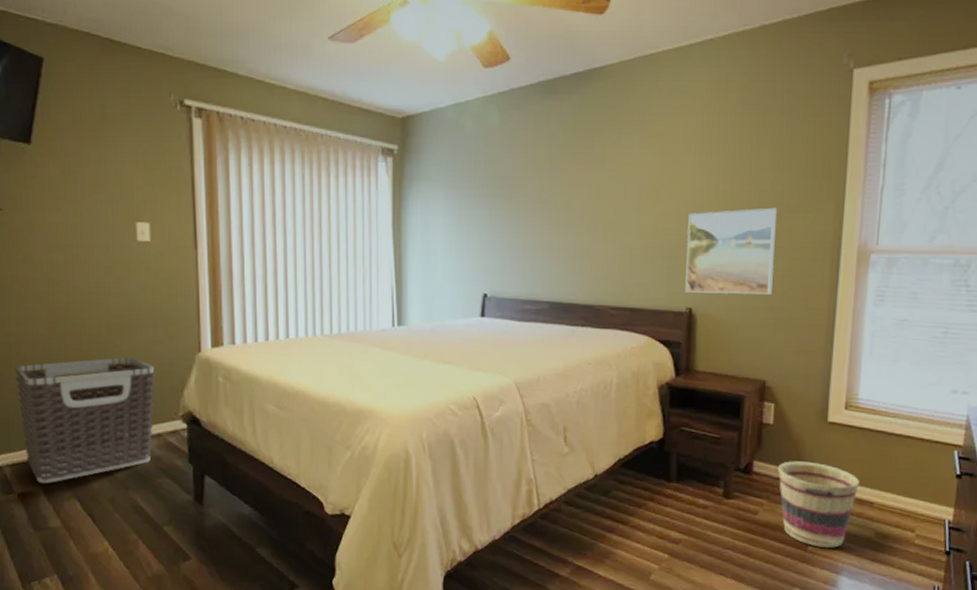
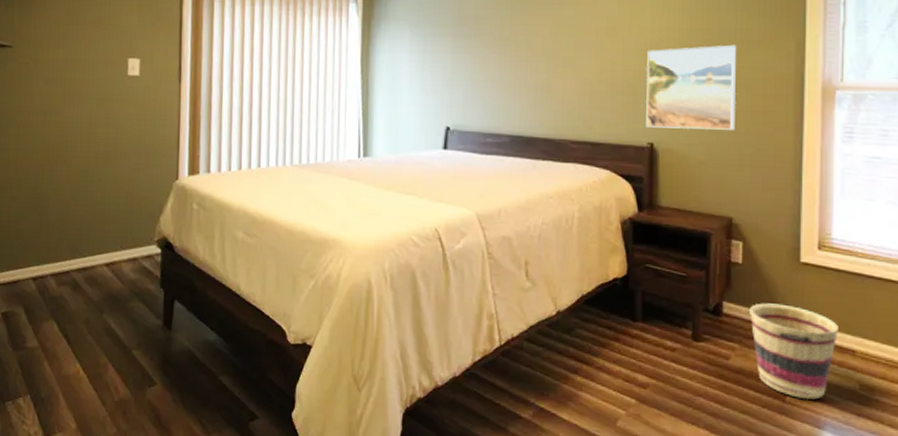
clothes hamper: present [15,357,155,483] -> none [9,183,135,304]

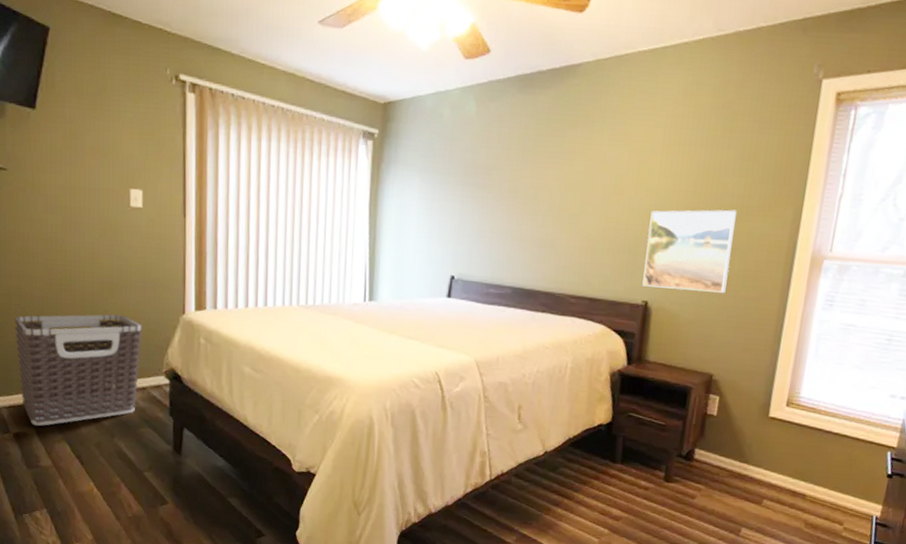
clothes hamper: none [9,183,135,304] -> present [14,314,142,426]
basket: present [750,303,838,400] -> none [717,451,794,535]

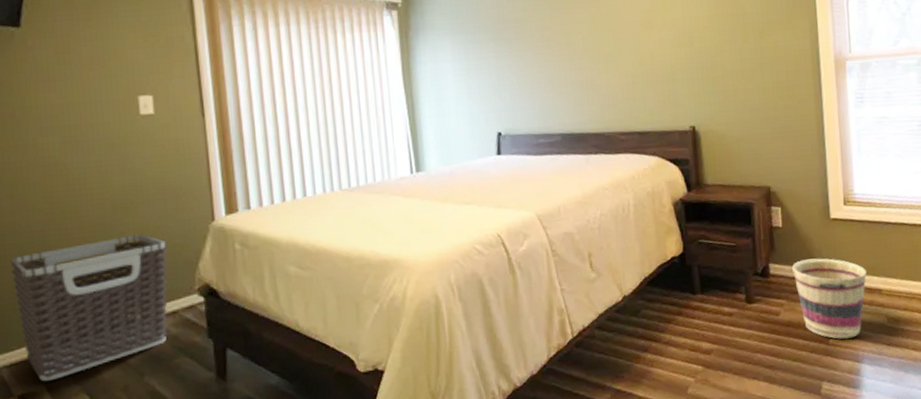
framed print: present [642,209,737,293] -> none [681,27,765,112]
basket: none [717,451,794,535] -> present [792,258,867,339]

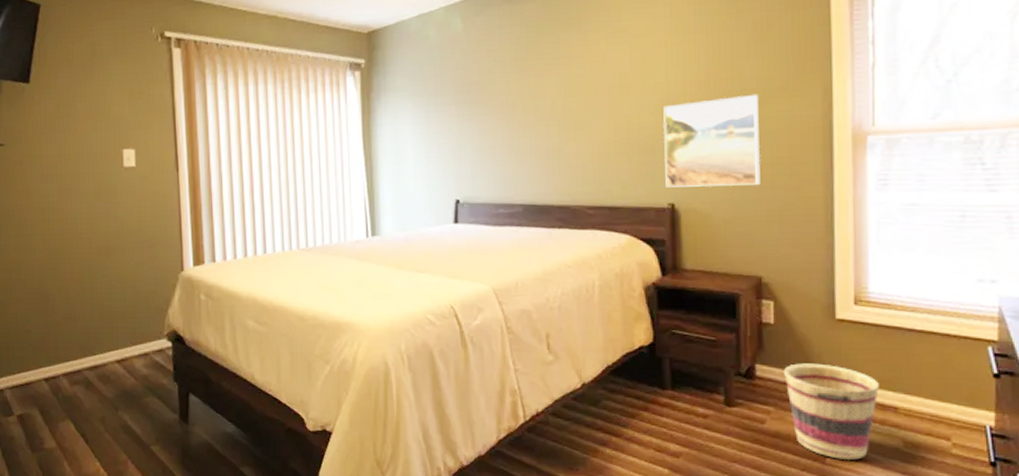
clothes hamper: present [10,234,168,381] -> none [15,279,142,405]
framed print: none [681,27,765,112] -> present [663,94,761,188]

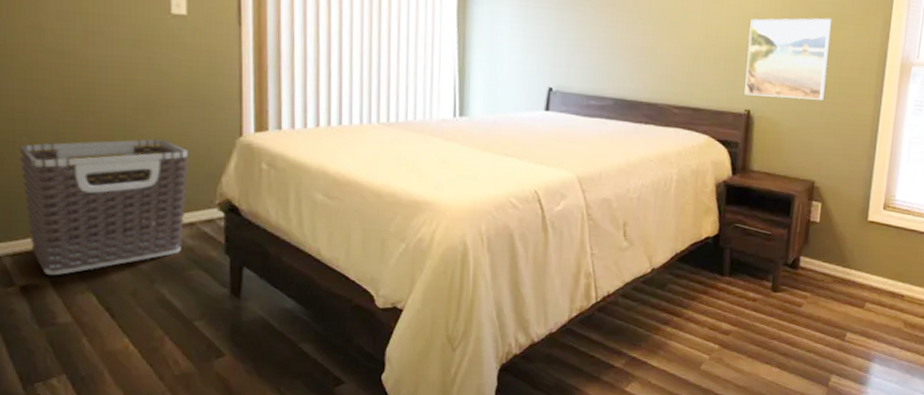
clothes hamper: none [15,279,142,405] -> present [19,139,188,275]
basket: present [784,363,879,460] -> none [822,257,893,337]

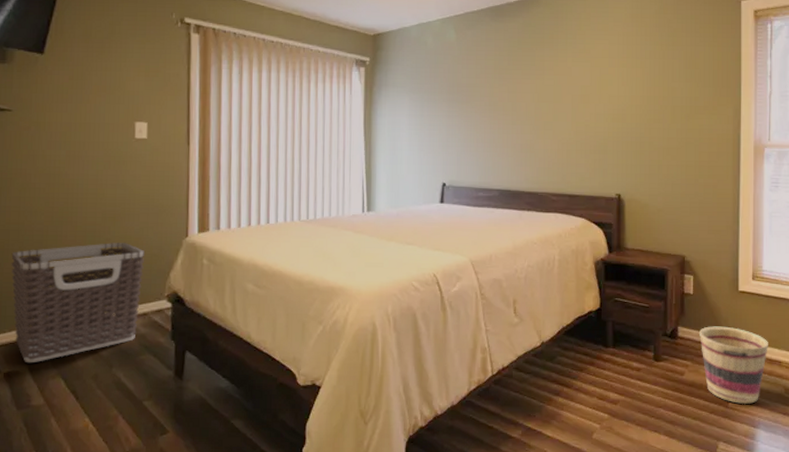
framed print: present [744,18,831,100] -> none [613,110,687,183]
basket: none [822,257,893,337] -> present [700,326,768,404]

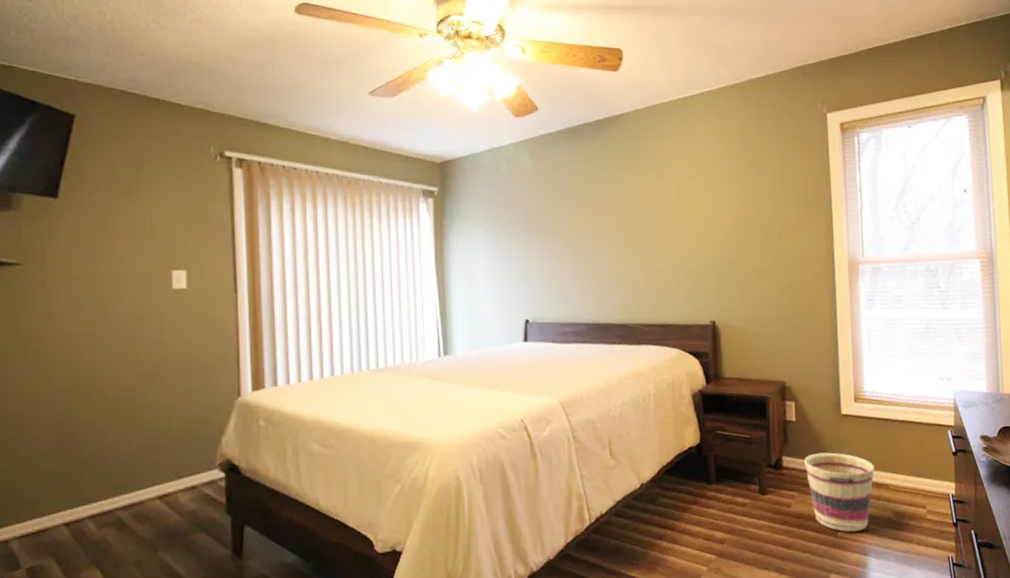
clothes hamper: present [11,243,144,362] -> none [29,408,190,554]

